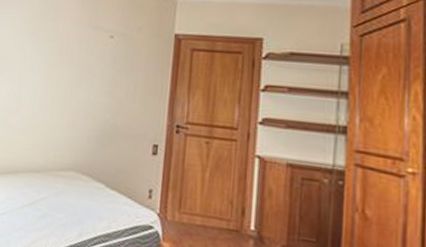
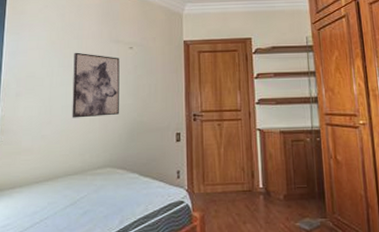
wall art: none [39,36,98,113] -> present [72,52,120,118]

